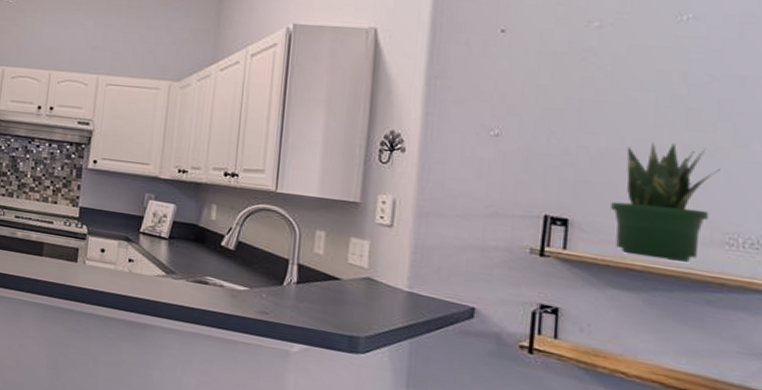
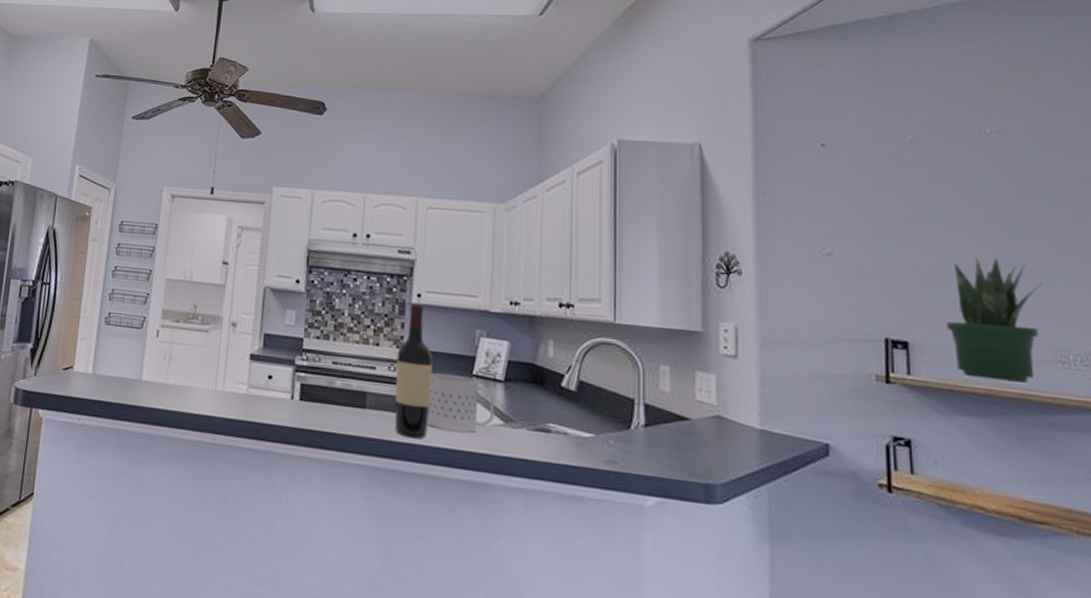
wine bottle: none [67,169,105,284] -> present [394,304,433,439]
mug: none [96,229,159,282] -> present [427,373,495,434]

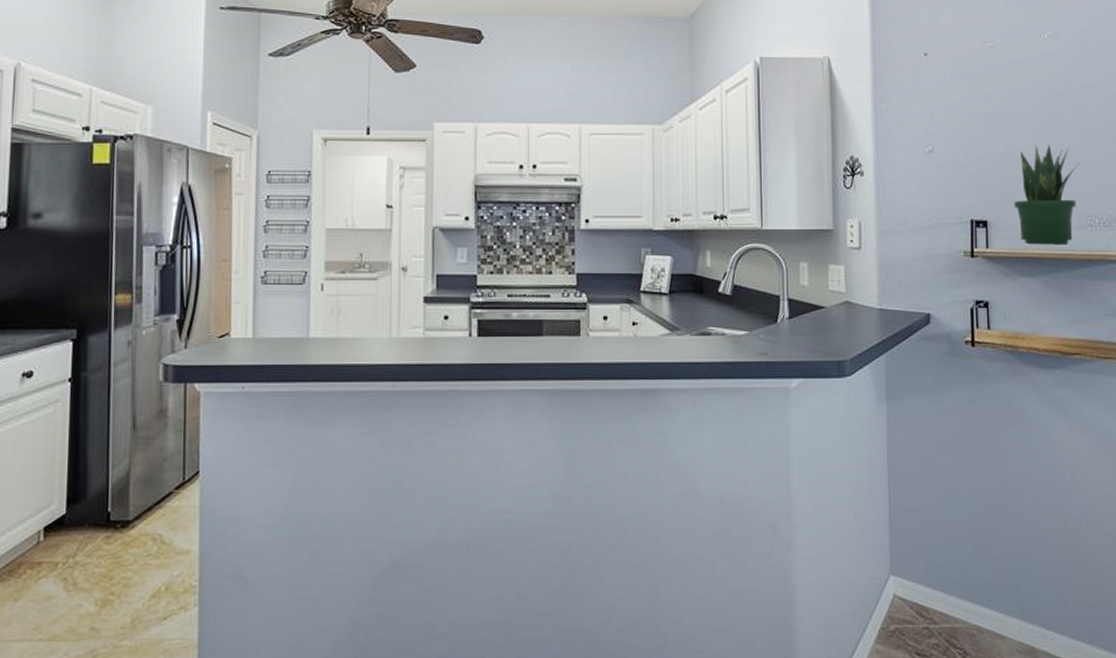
wine bottle: present [394,304,433,439] -> none [569,229,603,358]
mug: present [427,373,495,434] -> none [601,294,662,347]

